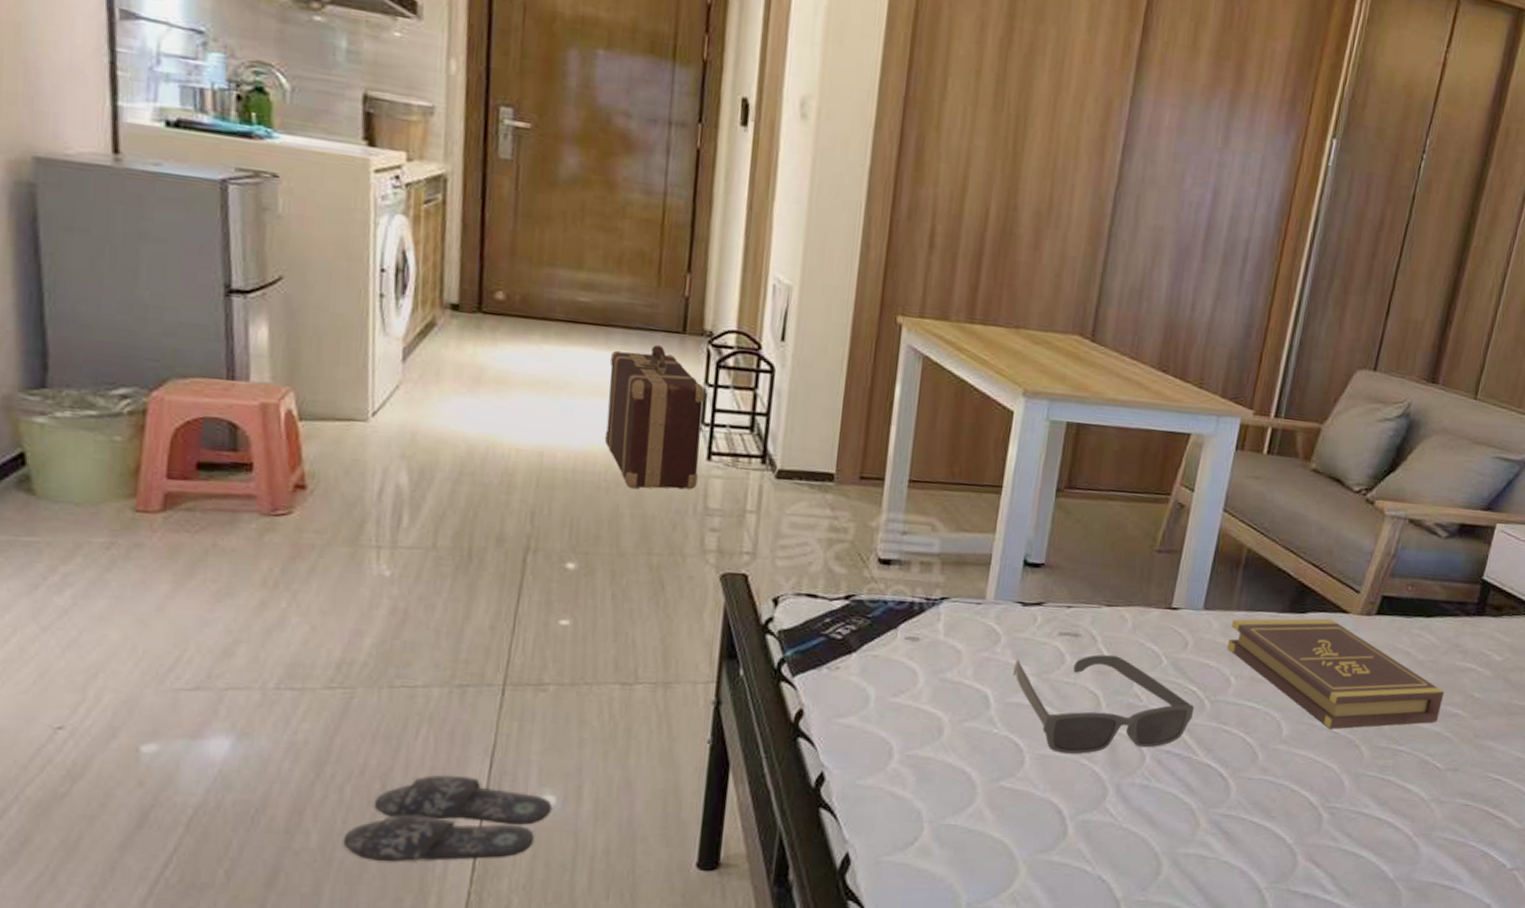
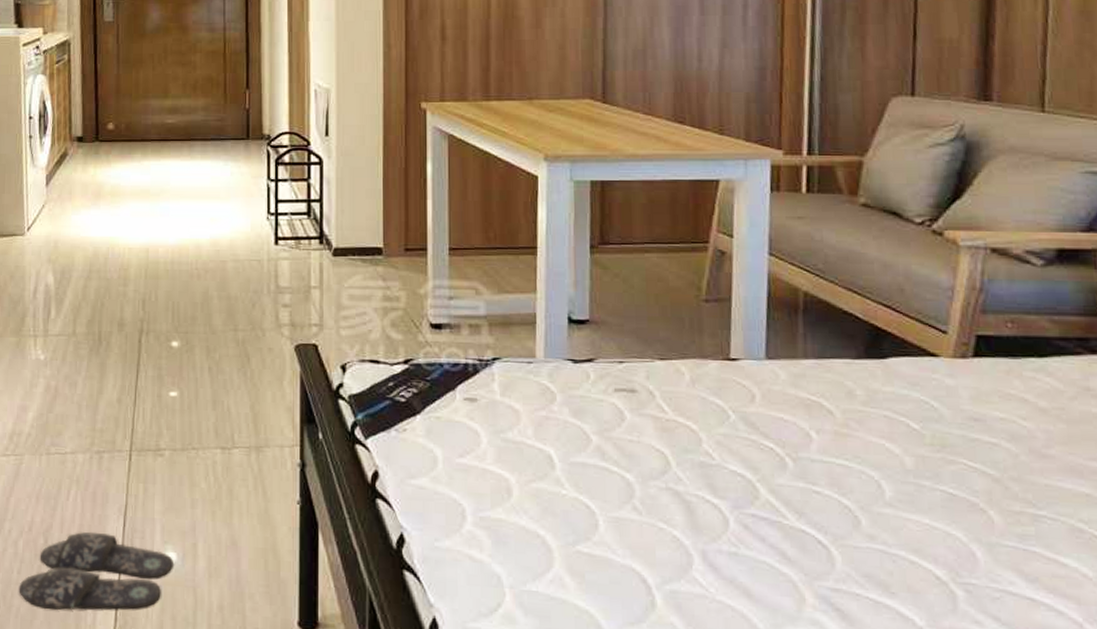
suitcase: present [604,345,706,490] -> none [193,151,269,274]
glasses: present [1013,654,1195,755] -> none [573,410,776,518]
book: present [1227,618,1445,729] -> none [800,363,1085,490]

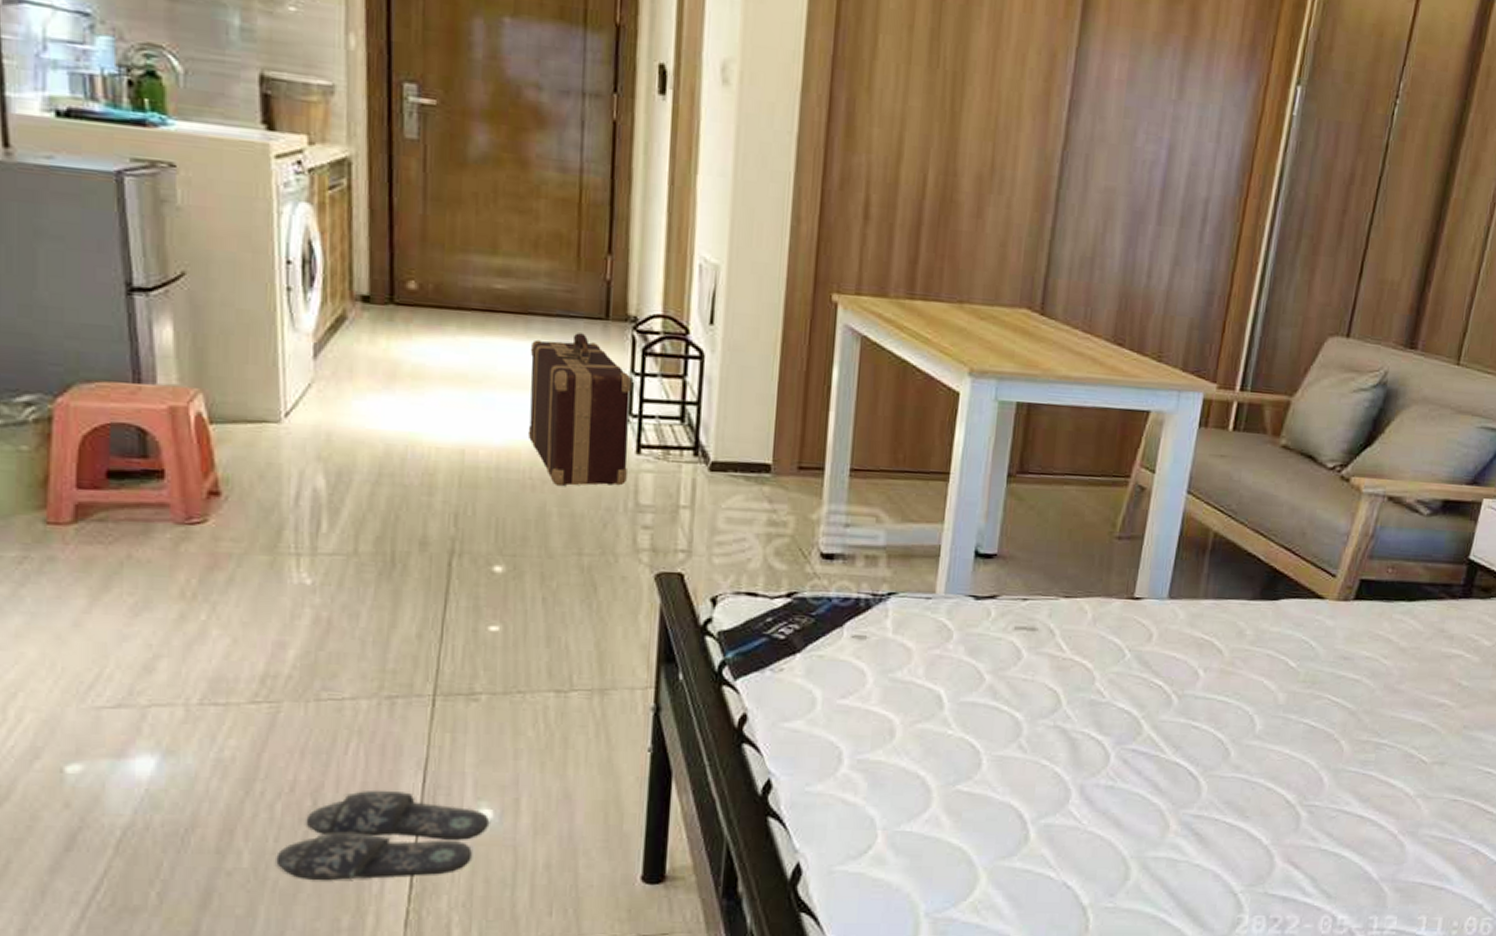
suitcase: none [193,151,269,274] -> present [527,333,632,486]

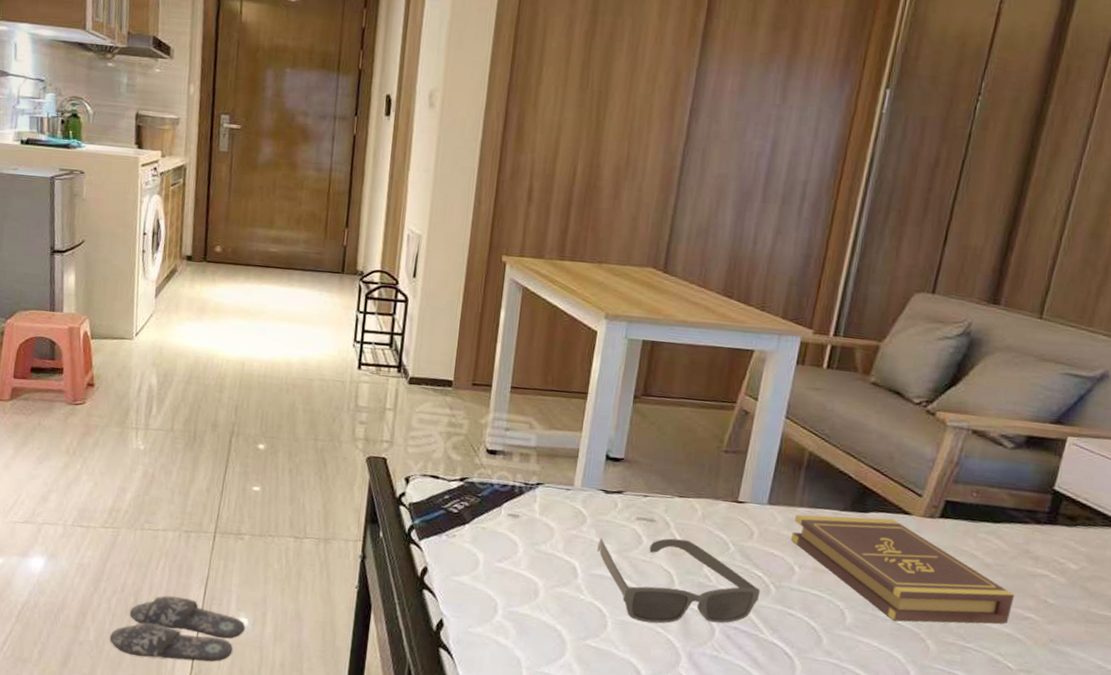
suitcase: present [527,333,632,486] -> none [286,282,358,392]
glasses: none [967,649,1161,756] -> present [597,538,761,624]
book: none [1194,605,1430,723] -> present [790,514,1015,624]

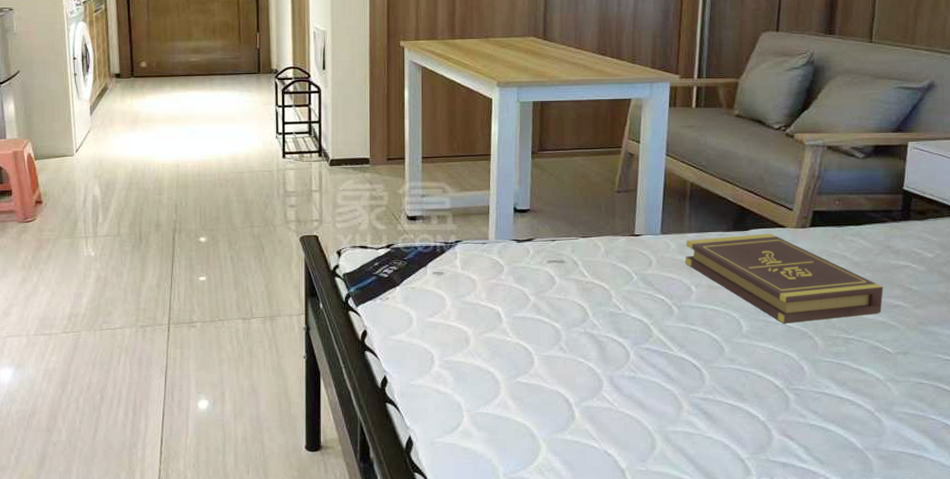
slippers: present [110,595,245,662] -> none [81,388,206,449]
glasses: present [597,538,761,624] -> none [516,276,665,355]

